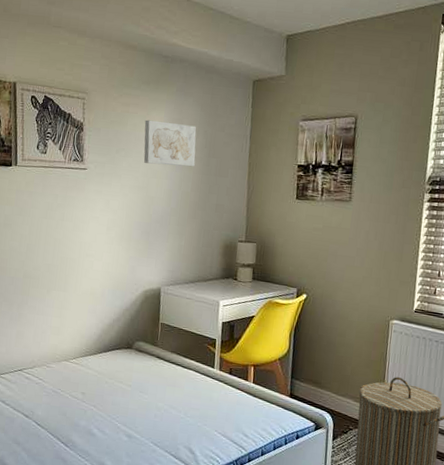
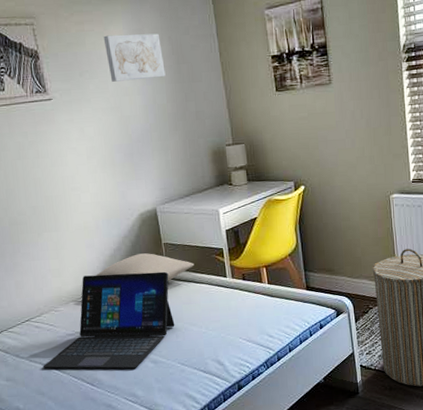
laptop: none [24,339,160,438] -> present [43,271,175,369]
pillow: none [92,328,186,361] -> present [96,253,194,281]

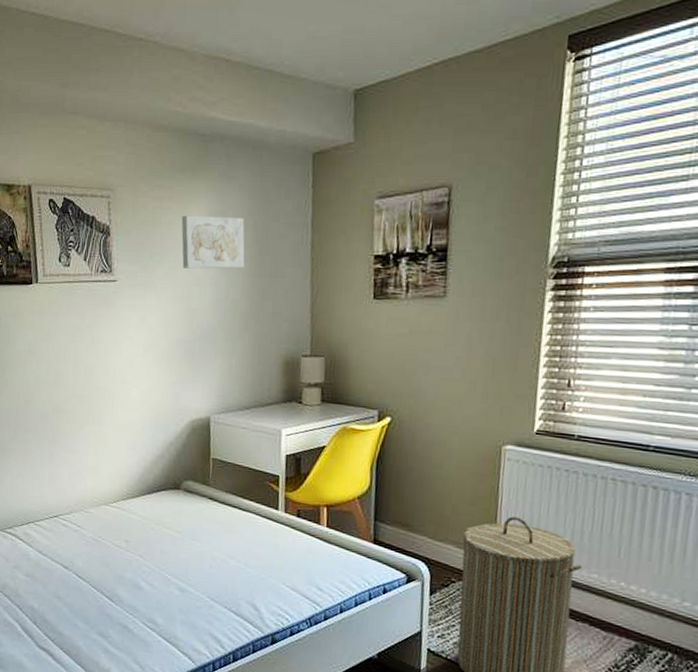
laptop: present [43,271,175,369] -> none [63,479,212,592]
pillow: present [96,253,194,281] -> none [133,465,243,502]

